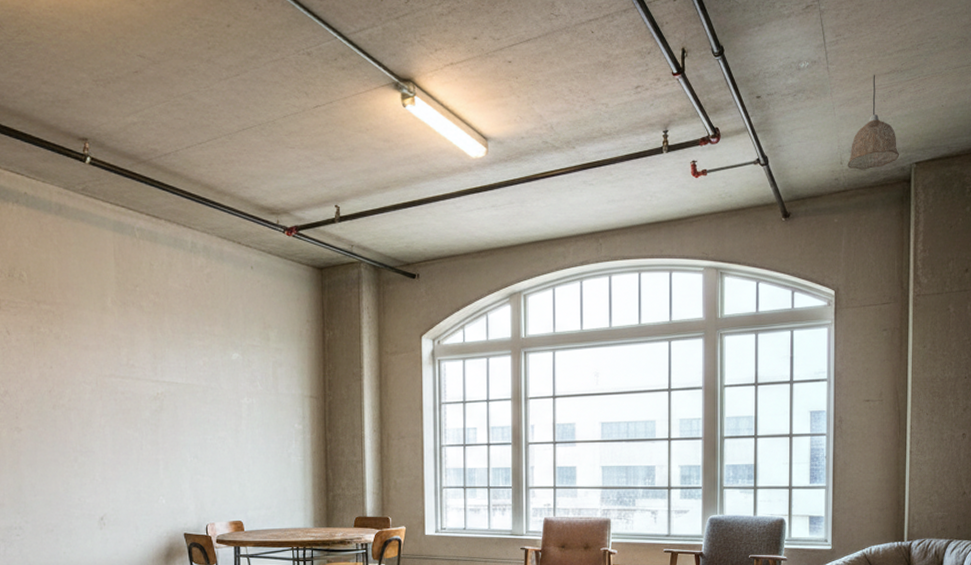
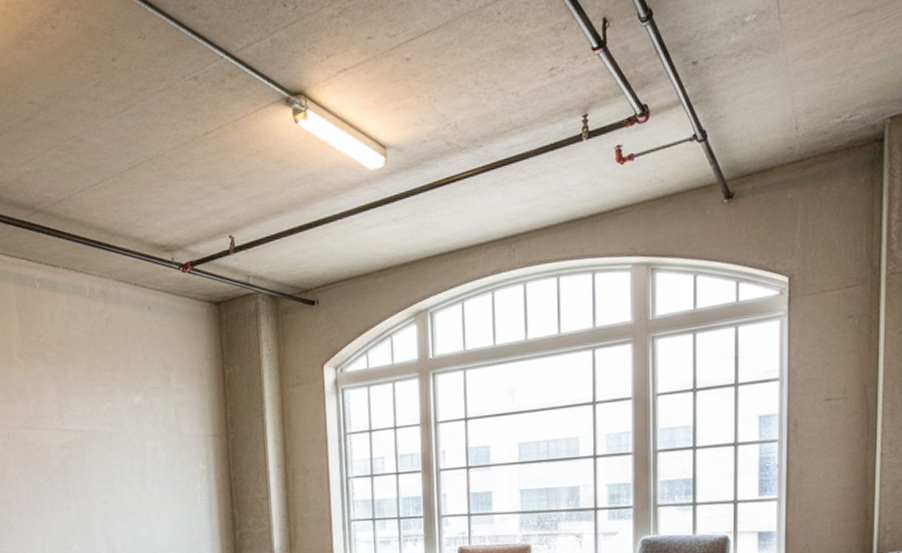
pendant lamp: present [847,74,900,170] -> none [804,17,870,134]

